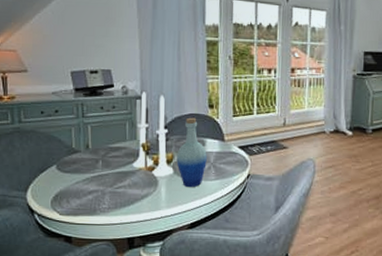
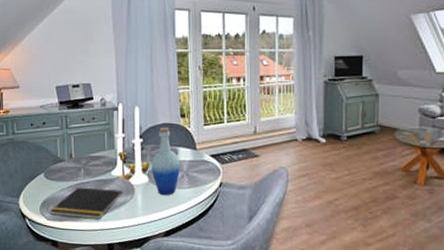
notepad: none [62,179,145,214] -> present [49,187,123,220]

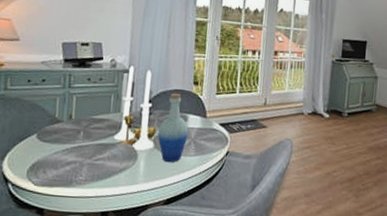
notepad: present [49,187,123,220] -> none [38,150,125,186]

